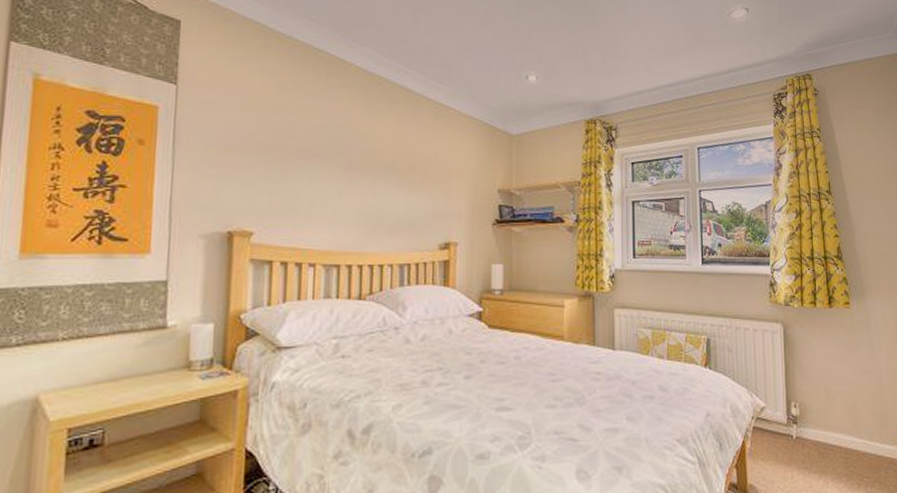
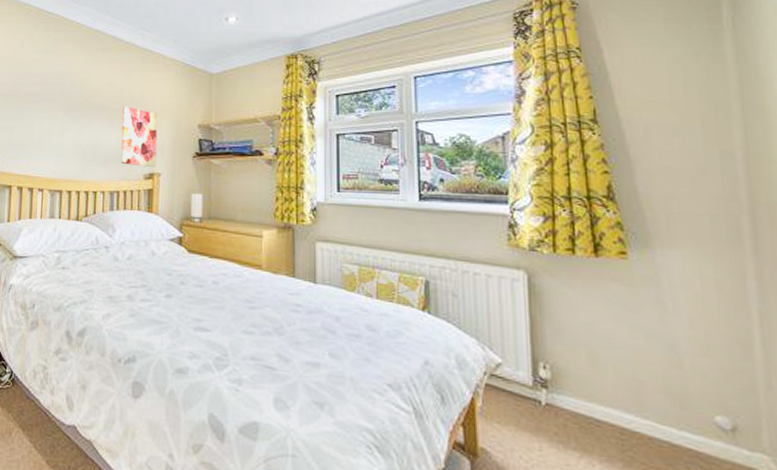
wall art: none [412,166,454,236] -> present [121,105,158,167]

